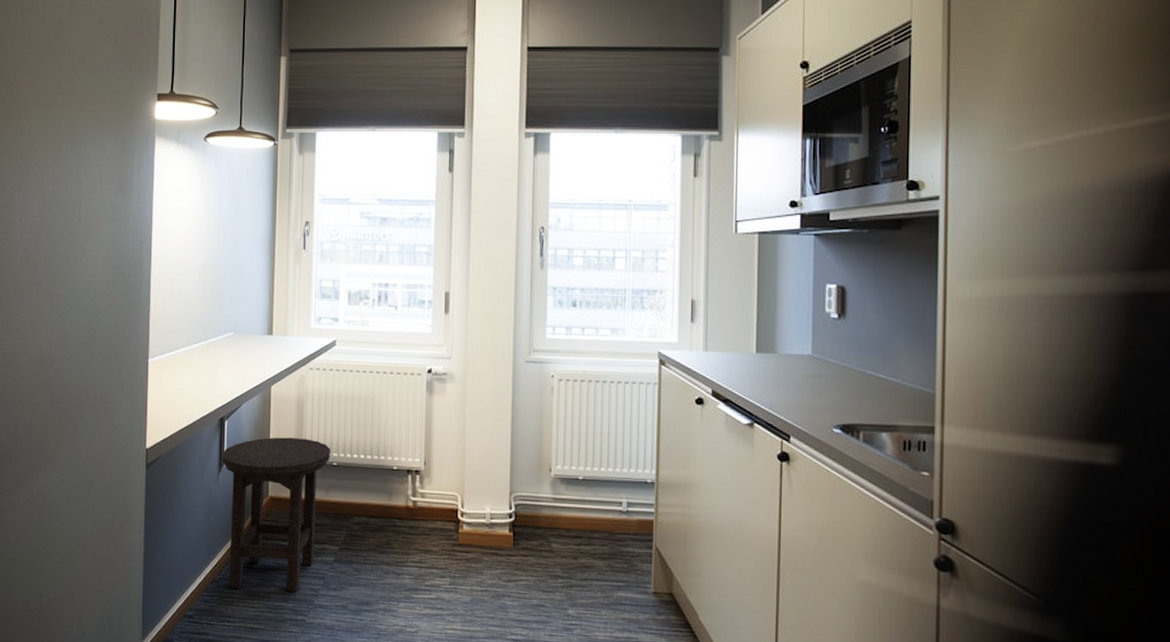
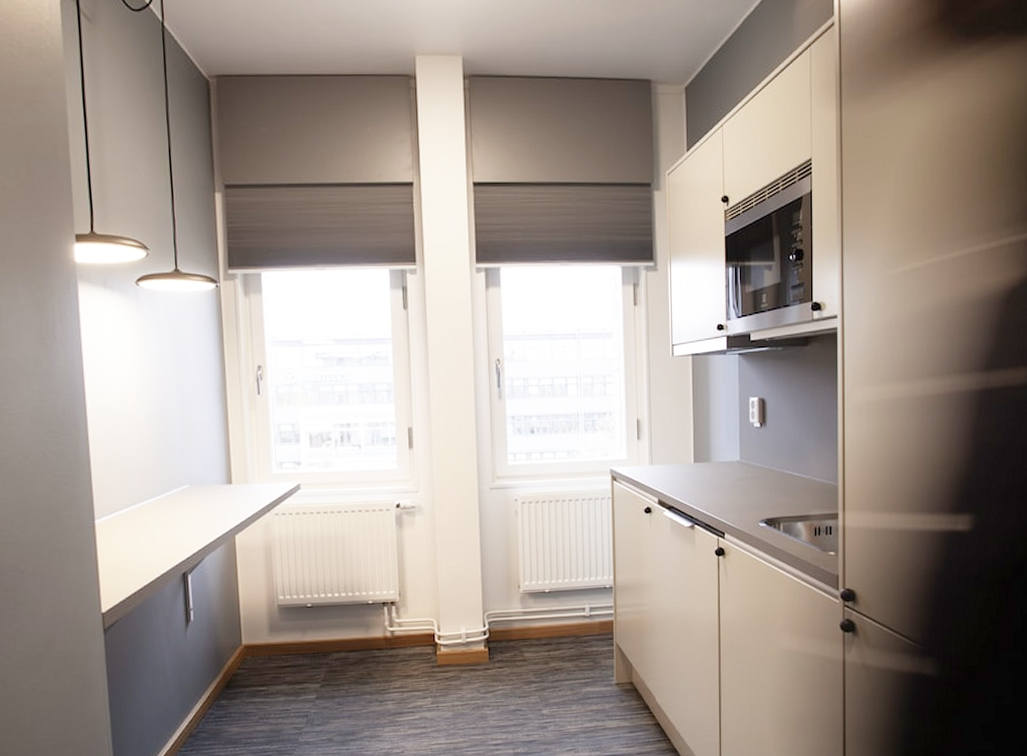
stool: present [221,437,330,593] -> none [187,584,304,740]

